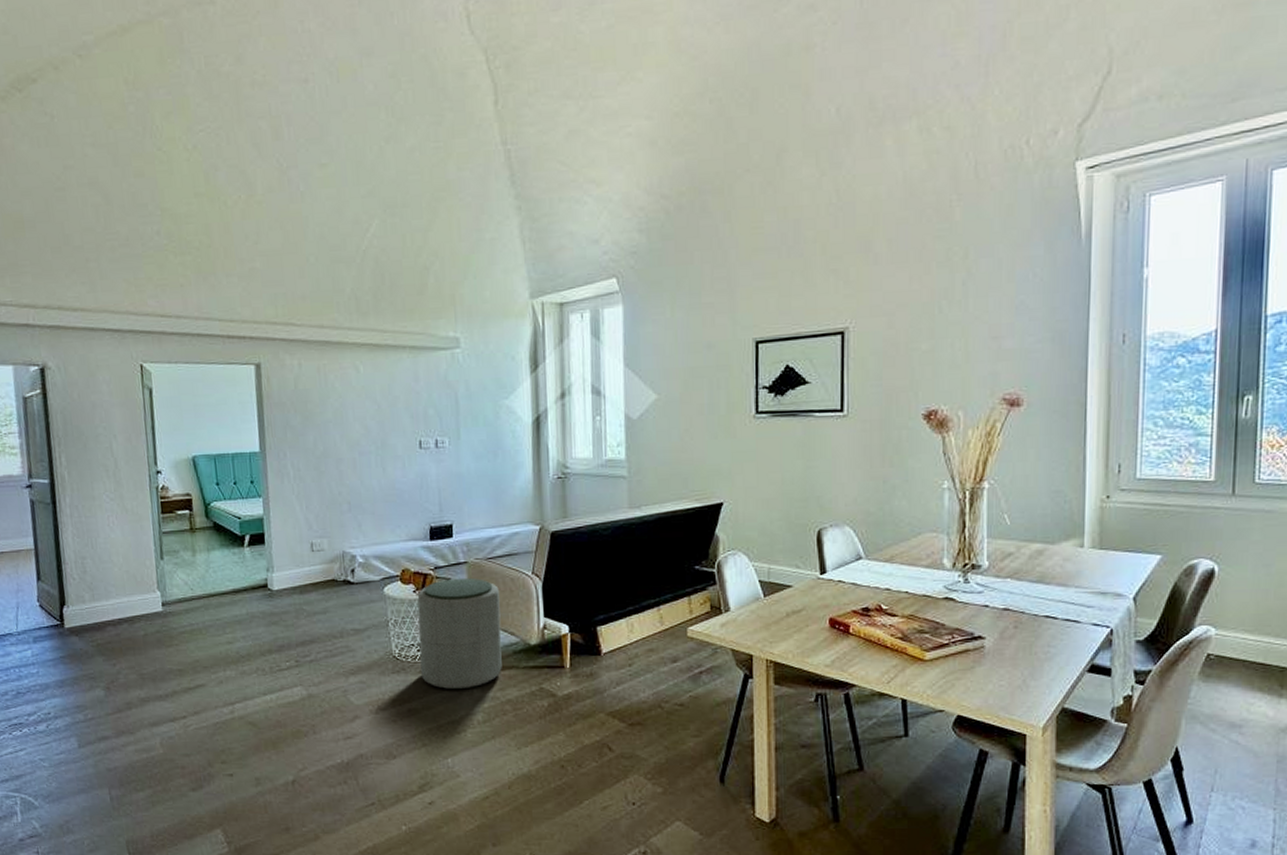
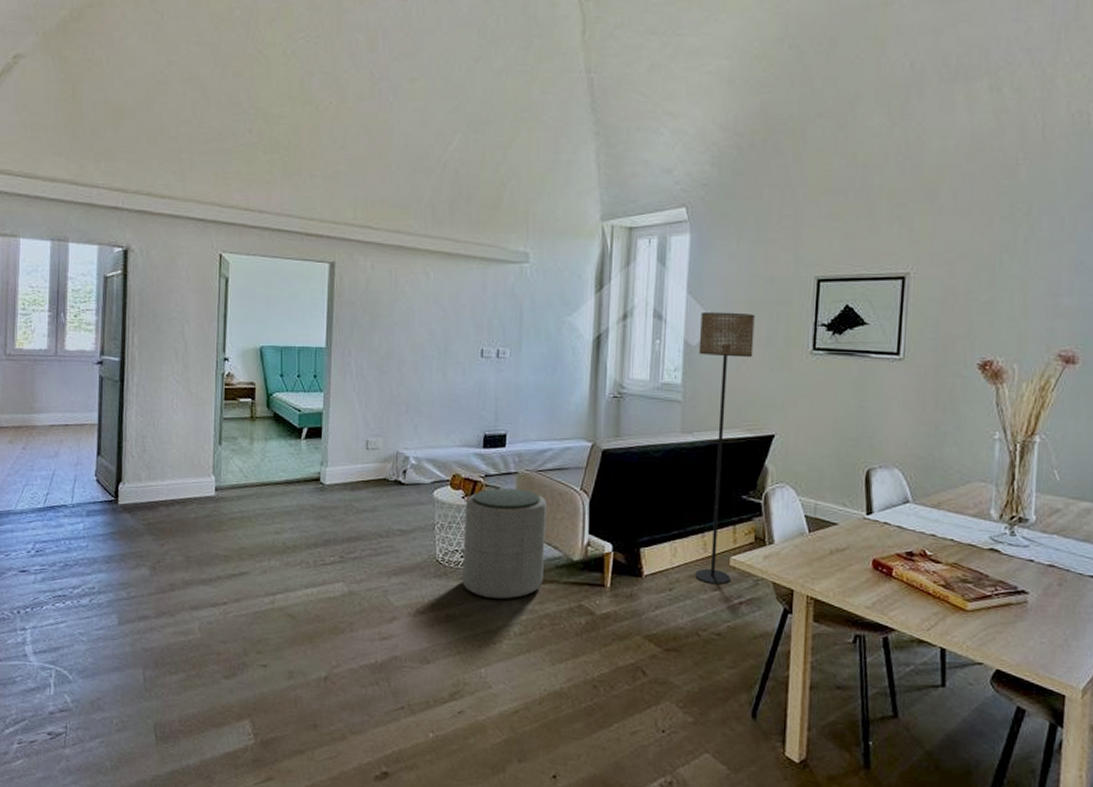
floor lamp: none [639,381,696,657] -> present [695,311,755,585]

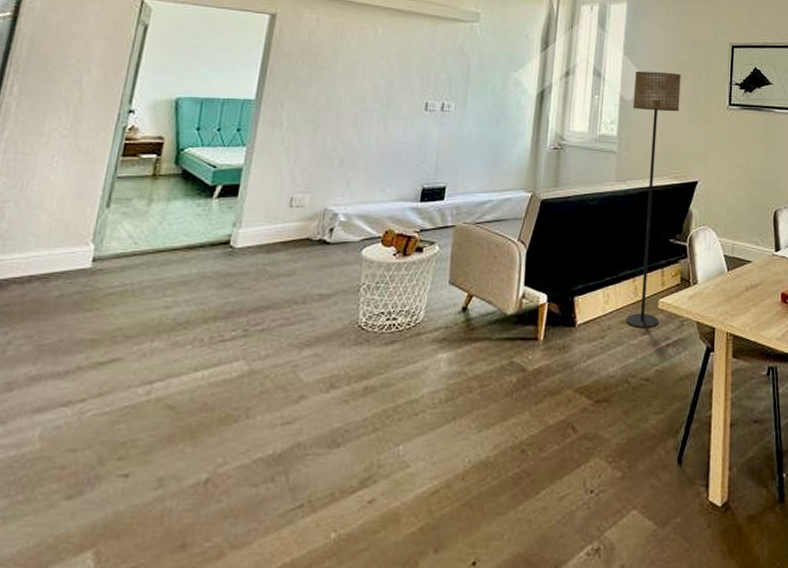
ottoman: present [463,487,546,600] -> none [386,242,483,364]

